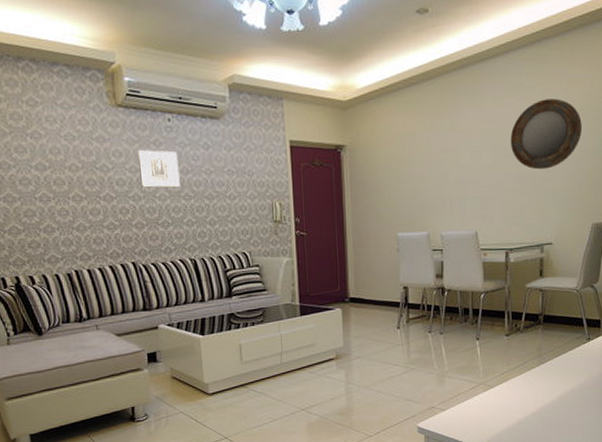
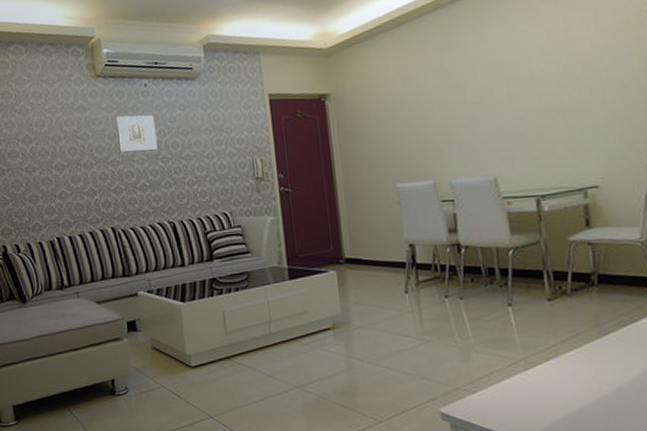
home mirror: present [510,98,582,170] -> none [527,19,623,102]

